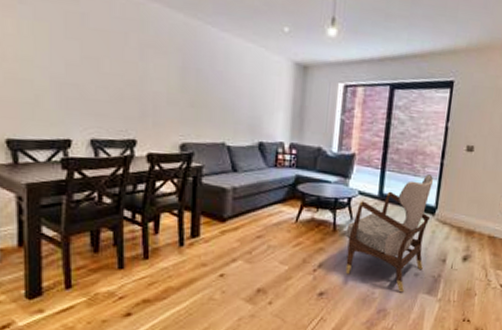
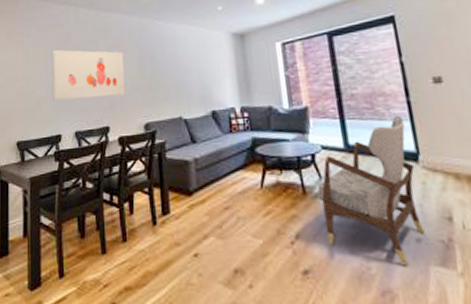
wall art: none [59,30,161,107] -> present [51,49,125,101]

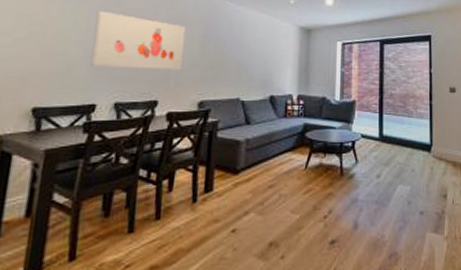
armchair: present [316,116,425,264] -> none [351,115,428,232]

